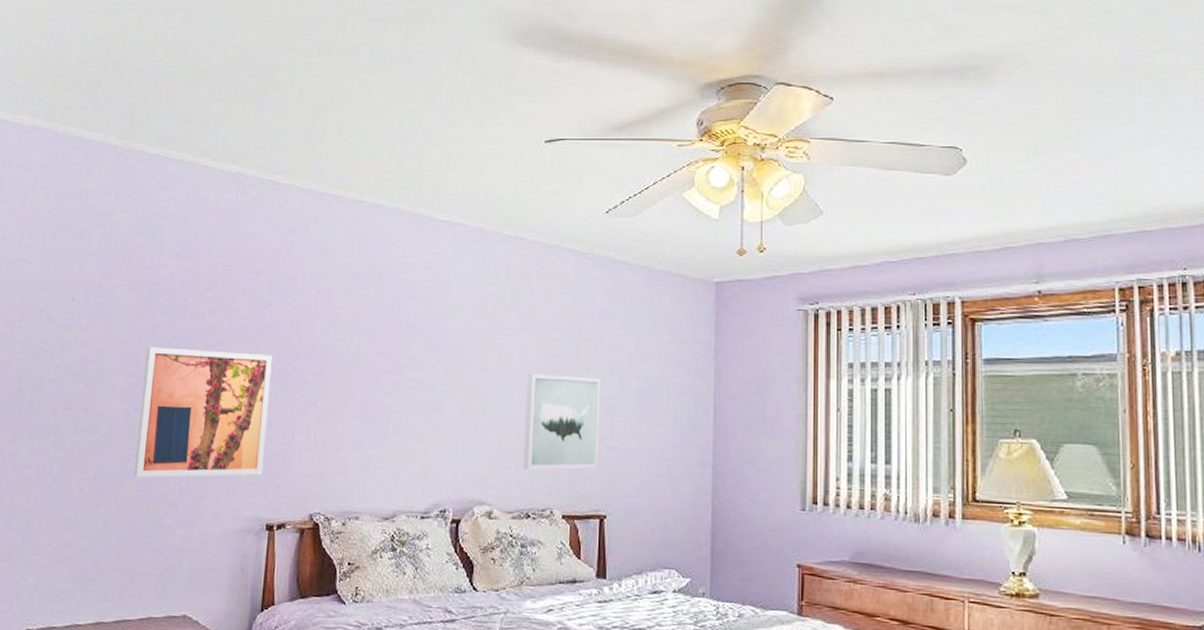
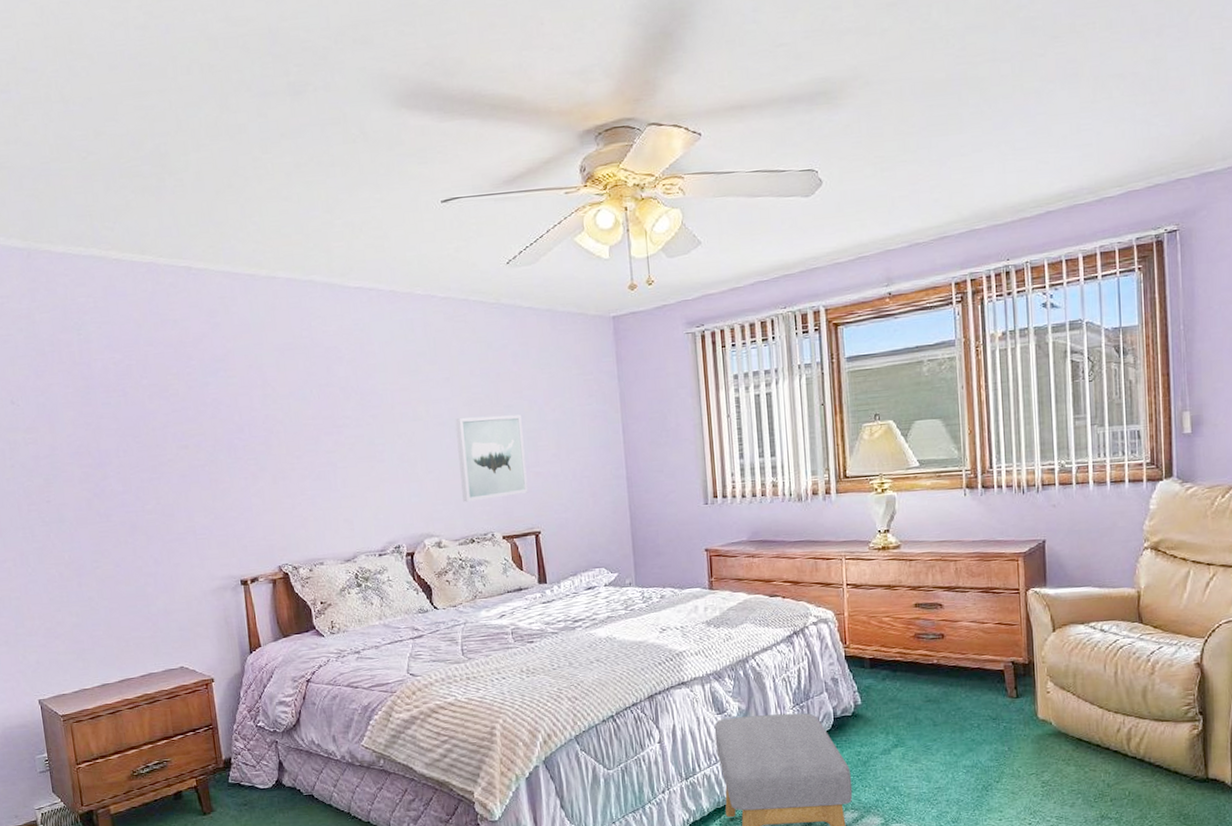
wall art: present [133,346,272,478] -> none [95,430,229,556]

